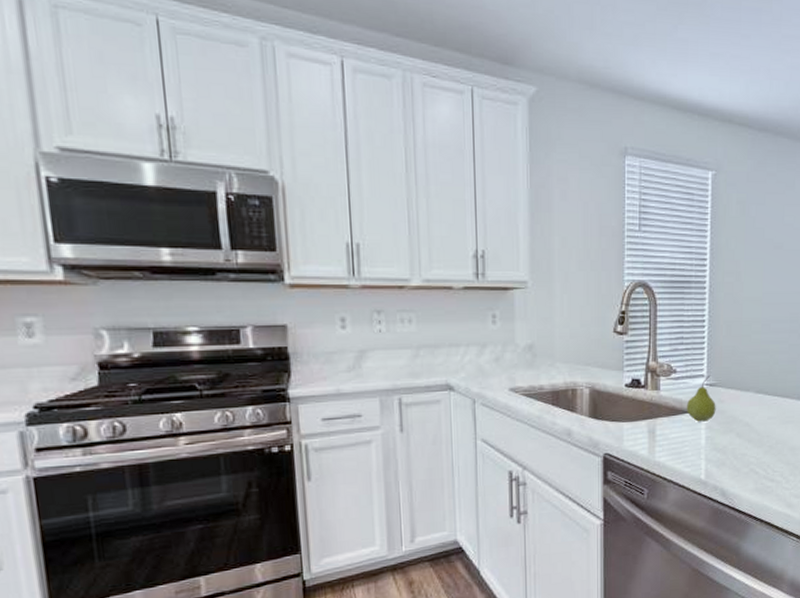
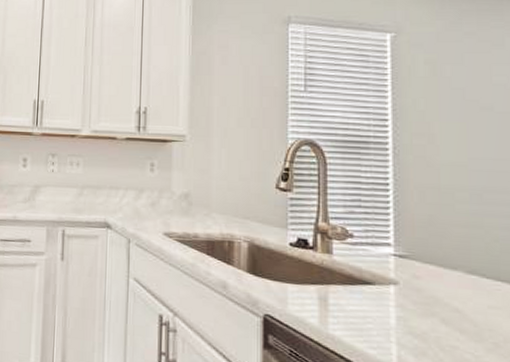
fruit: present [686,375,716,422] -> none [367,245,409,298]

